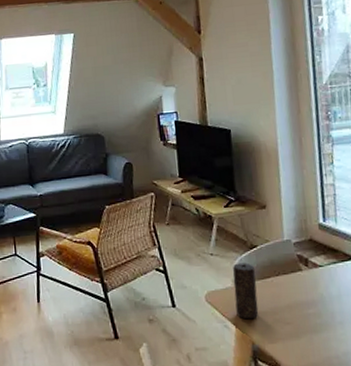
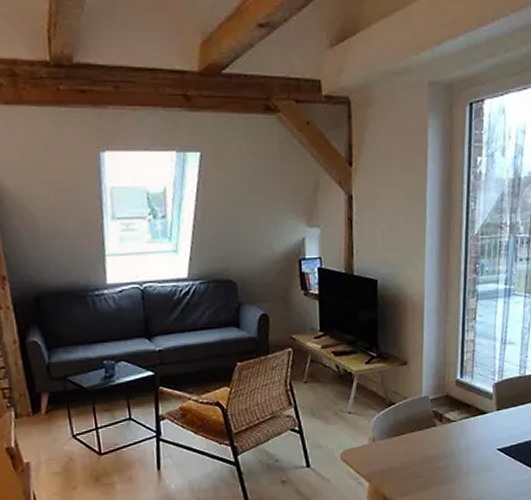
candle: present [233,262,259,320] -> none [369,420,392,475]

